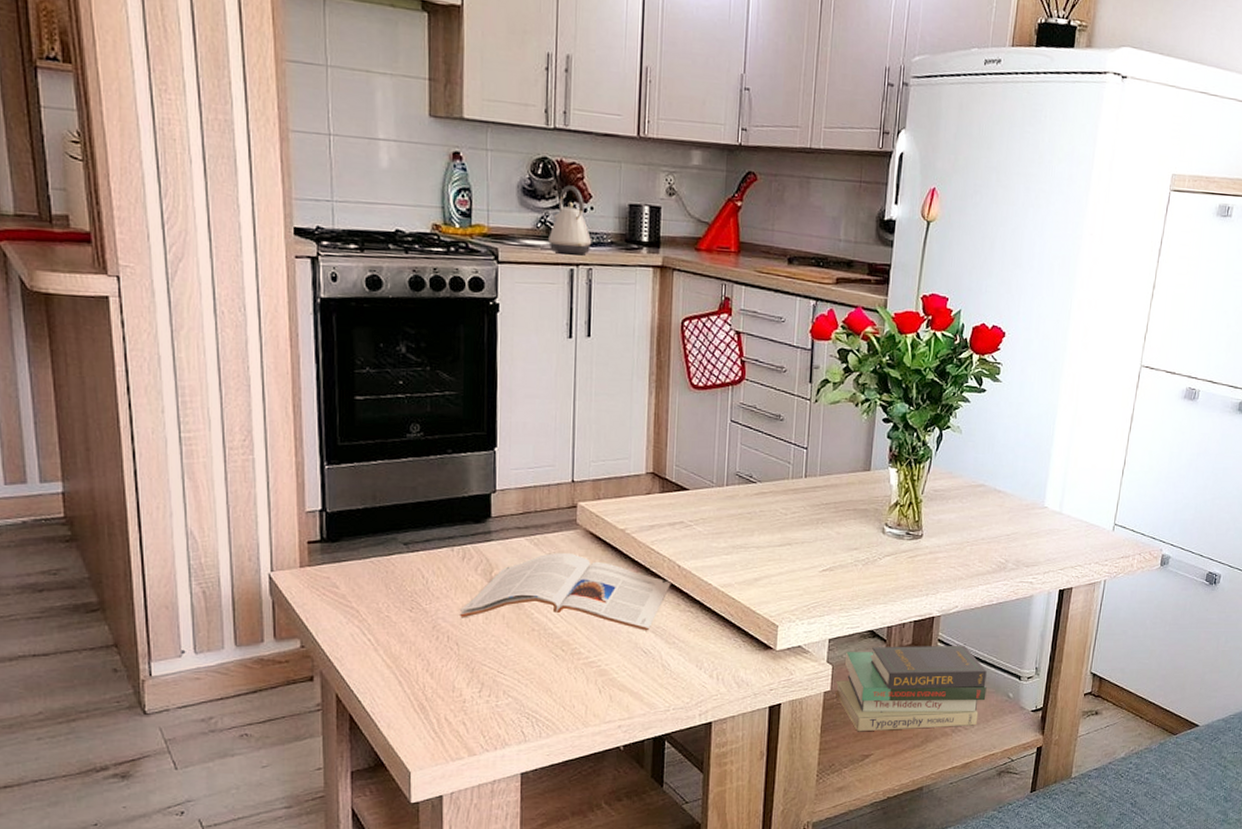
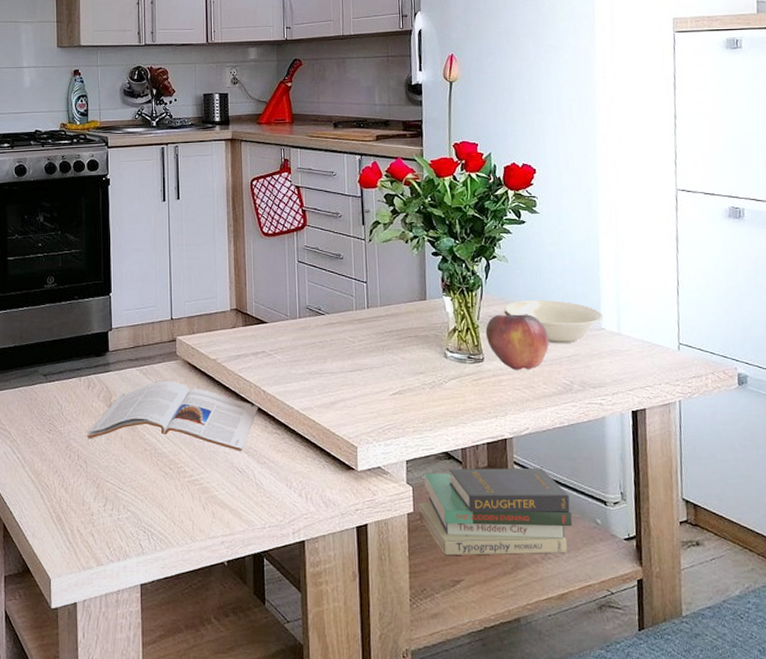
kettle: present [548,185,592,256] -> none [144,85,177,137]
fruit: none [928,485,992,548] -> present [485,310,550,370]
bowl: none [950,475,1049,522] -> present [504,300,604,344]

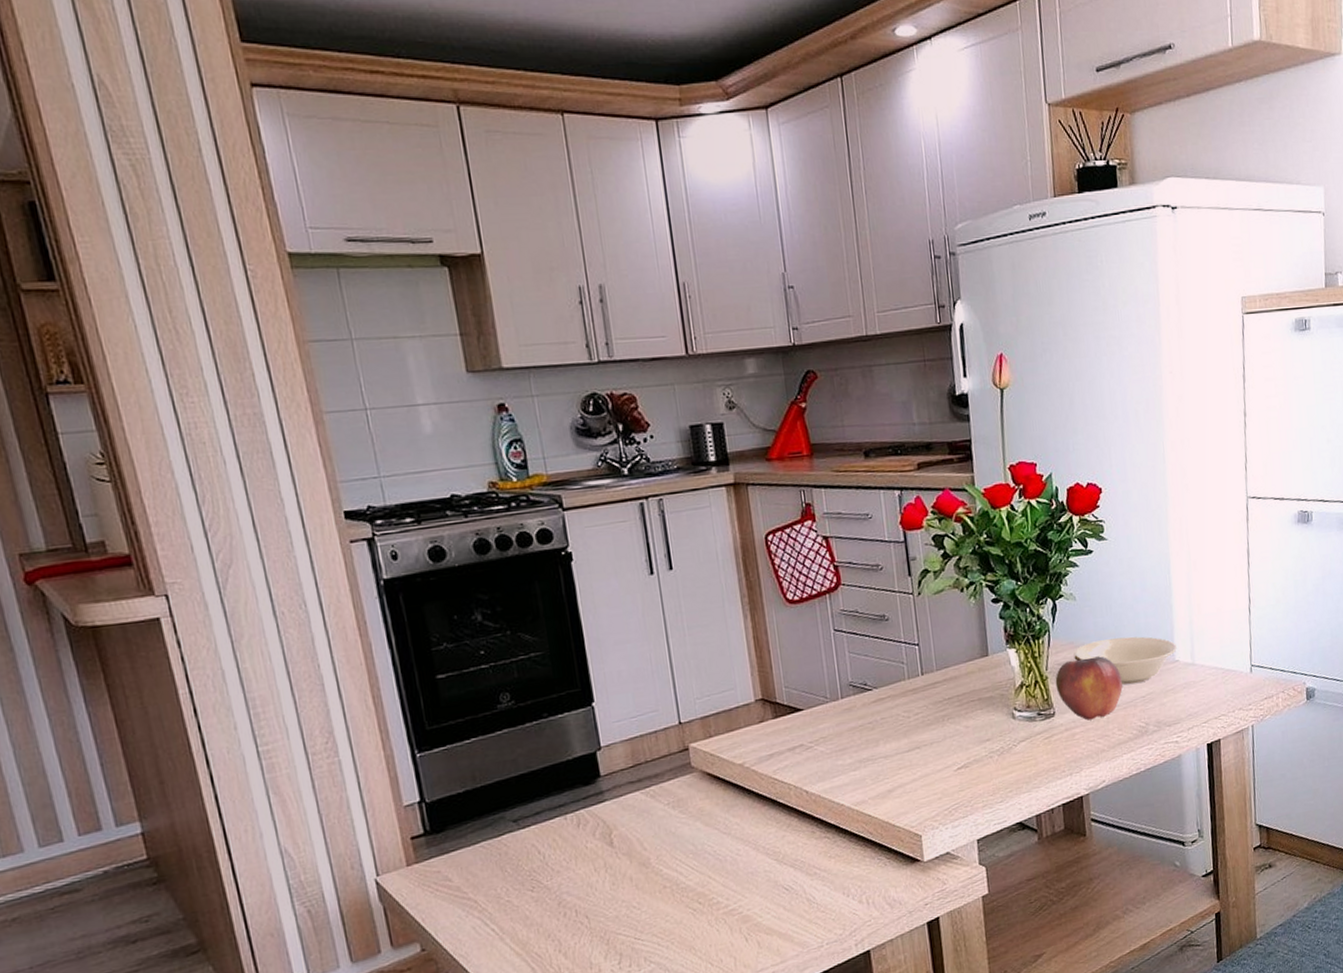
magazine: present [87,380,258,451] -> none [584,798,802,889]
books: present [417,467,573,556] -> none [992,819,1152,932]

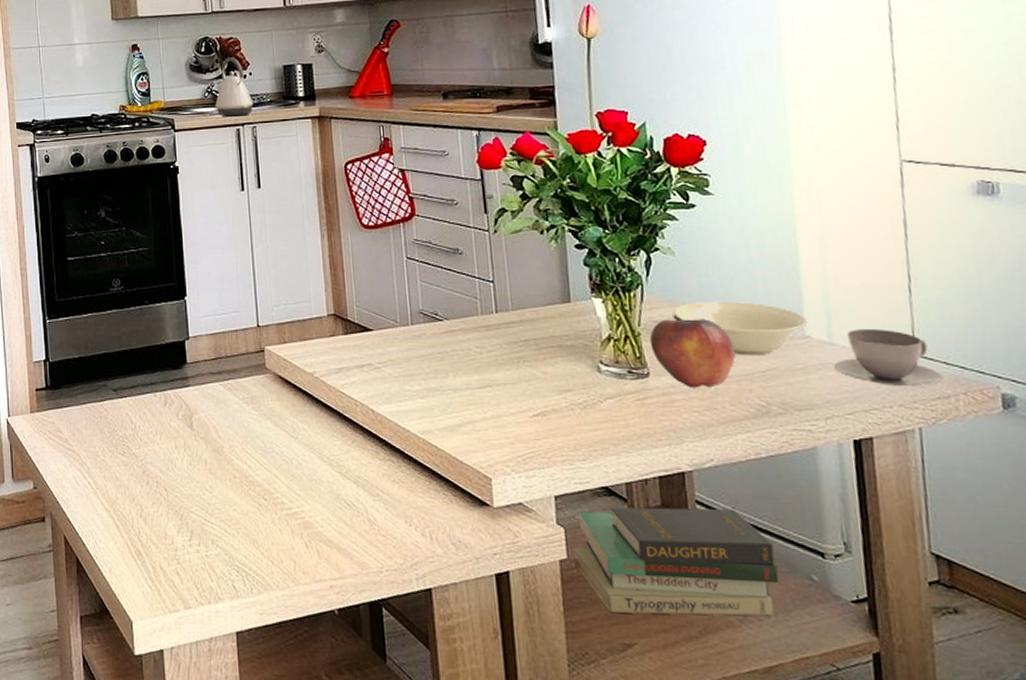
kettle: none [611,417,658,490] -> present [215,57,254,117]
books: none [992,819,1152,932] -> present [571,507,779,617]
teacup: none [1194,646,1270,694] -> present [833,328,944,387]

